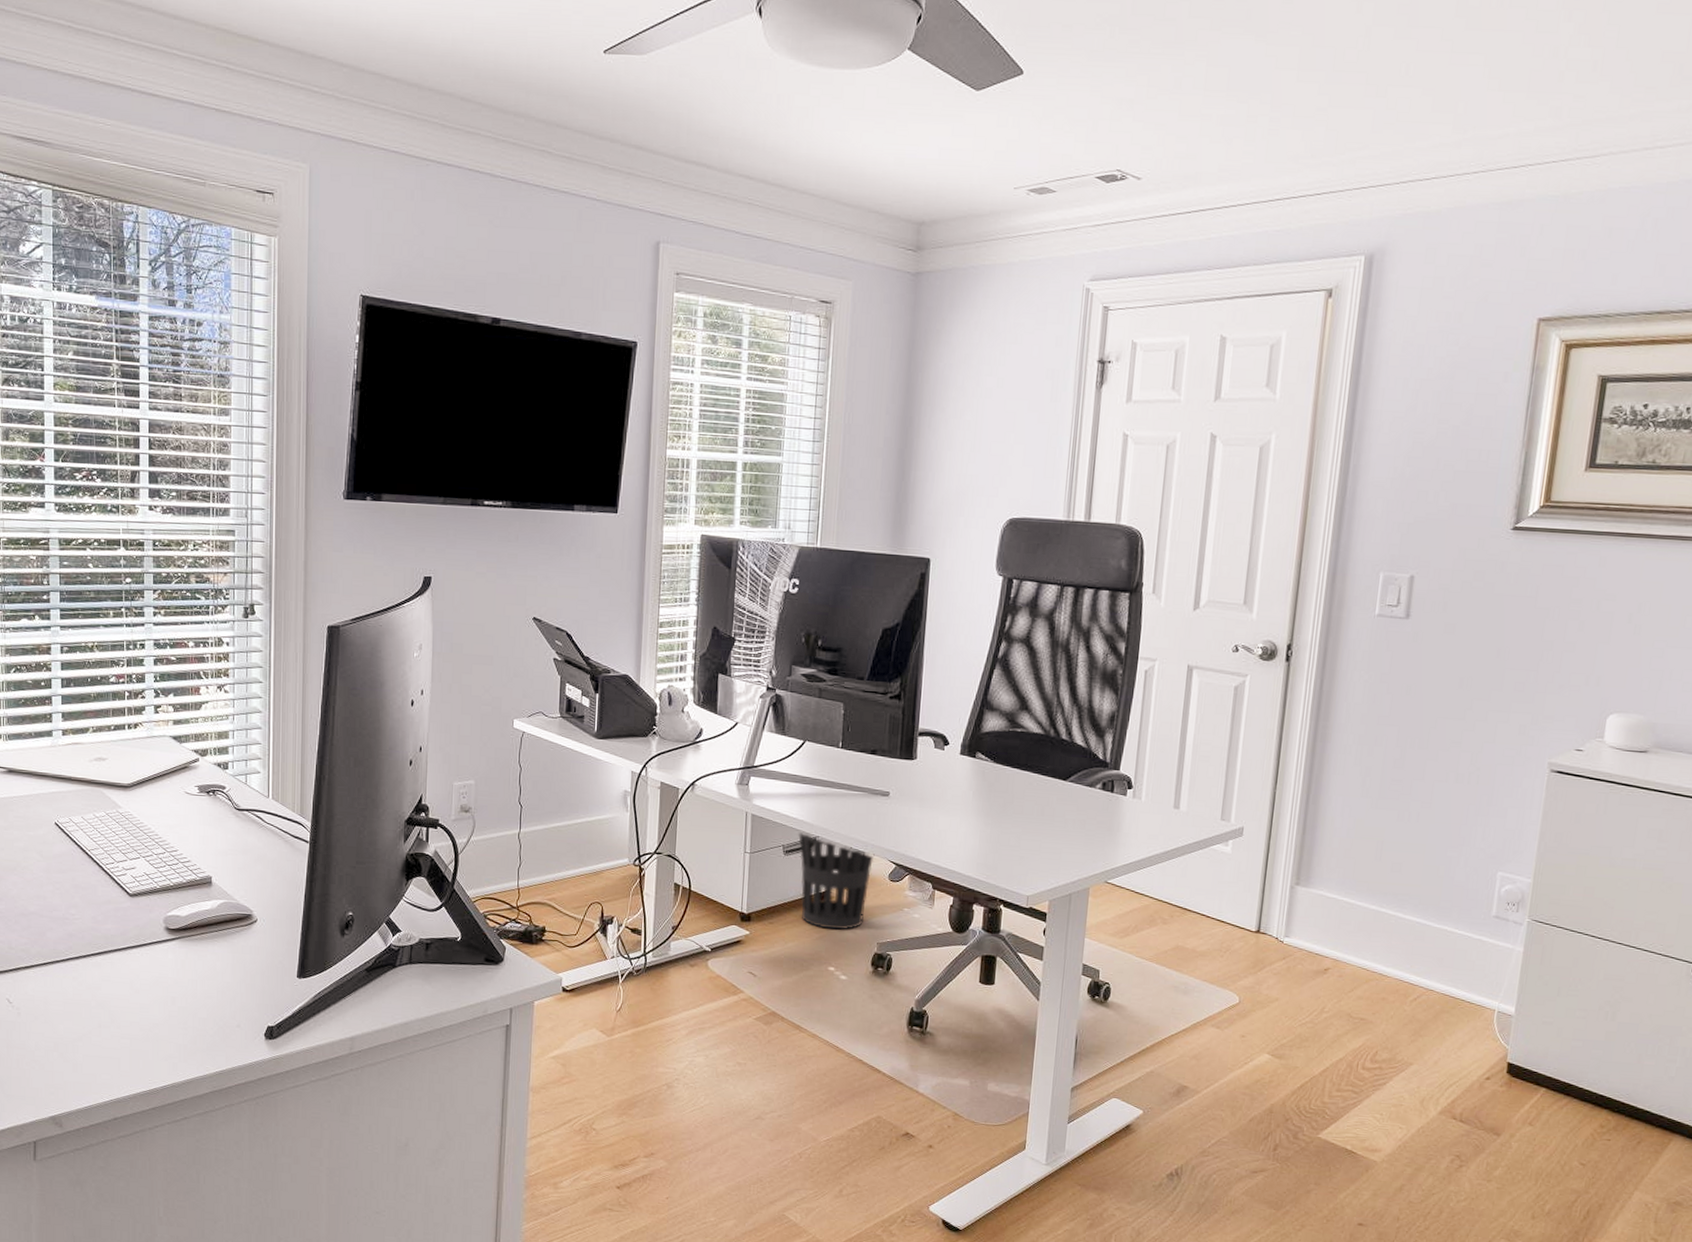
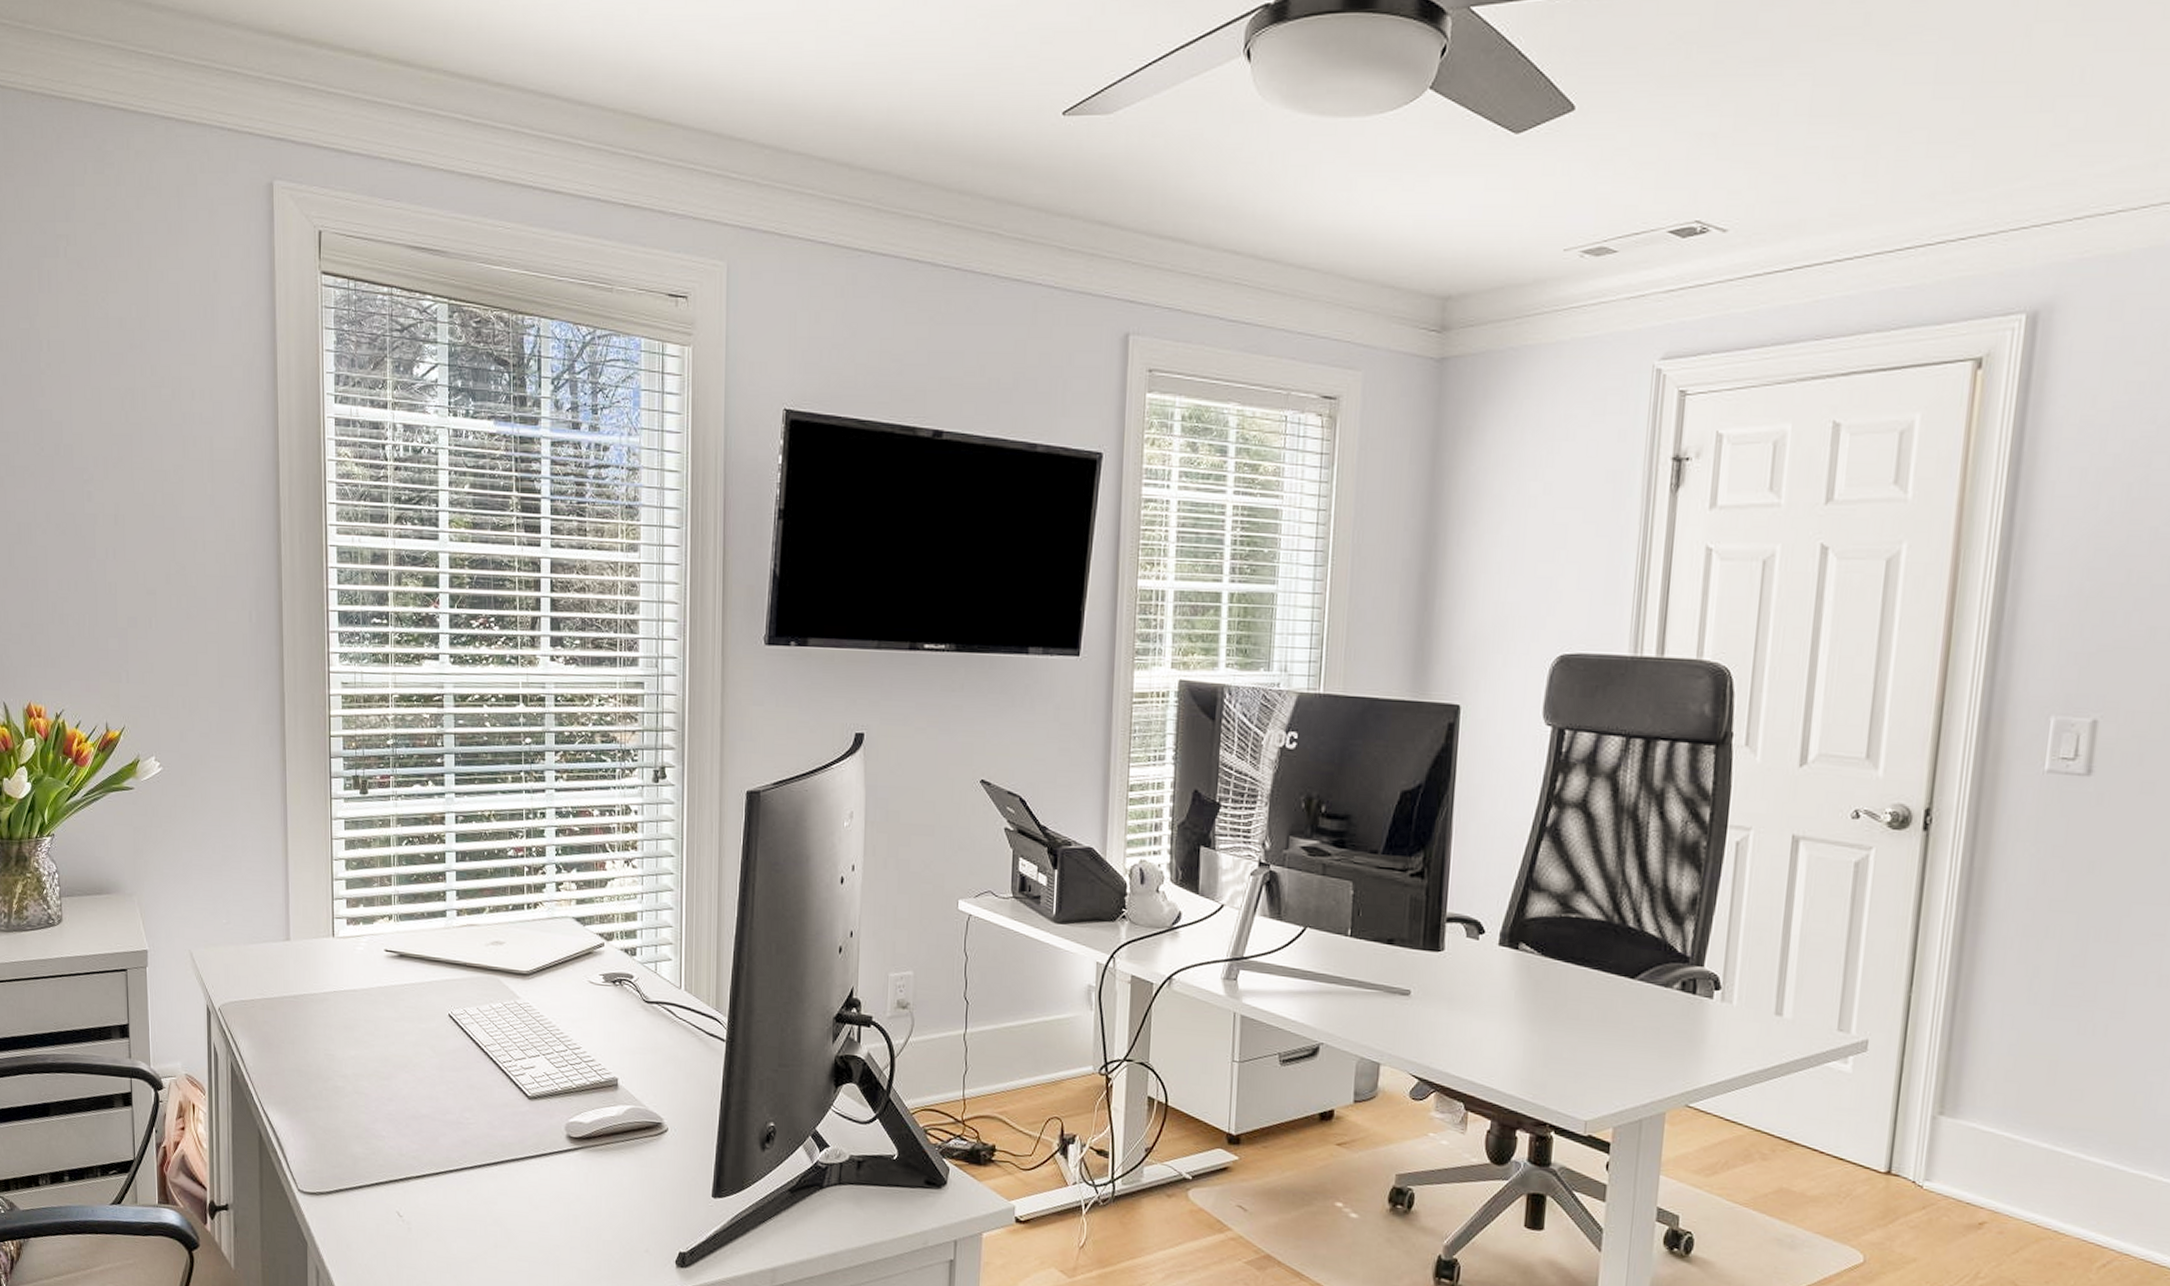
wastebasket: present [798,832,875,930] -> none [1298,1037,1392,1158]

